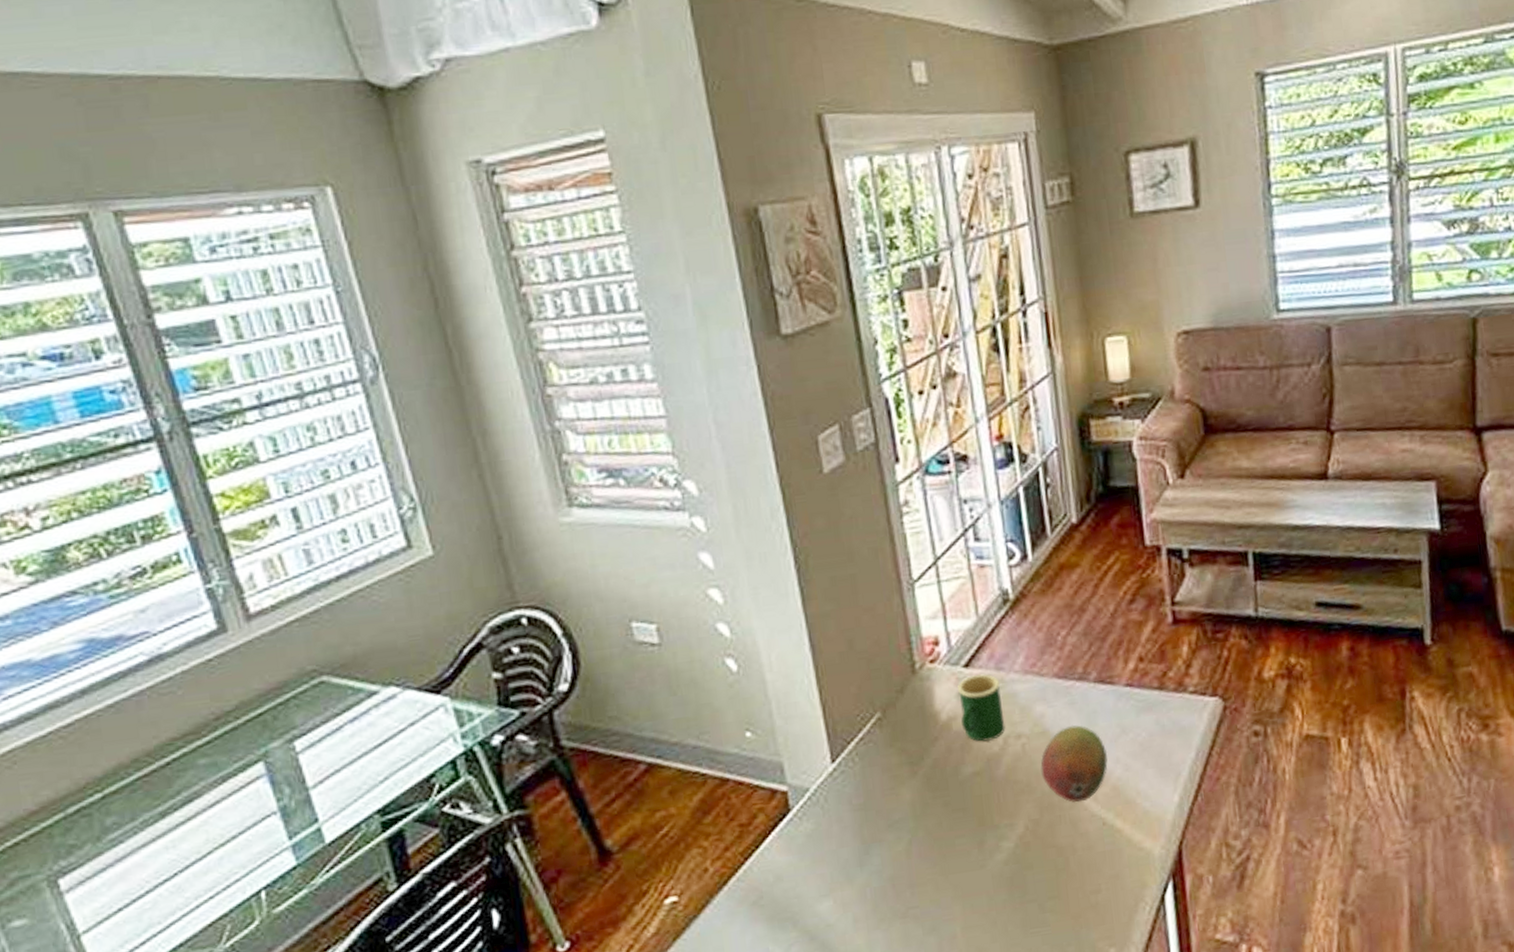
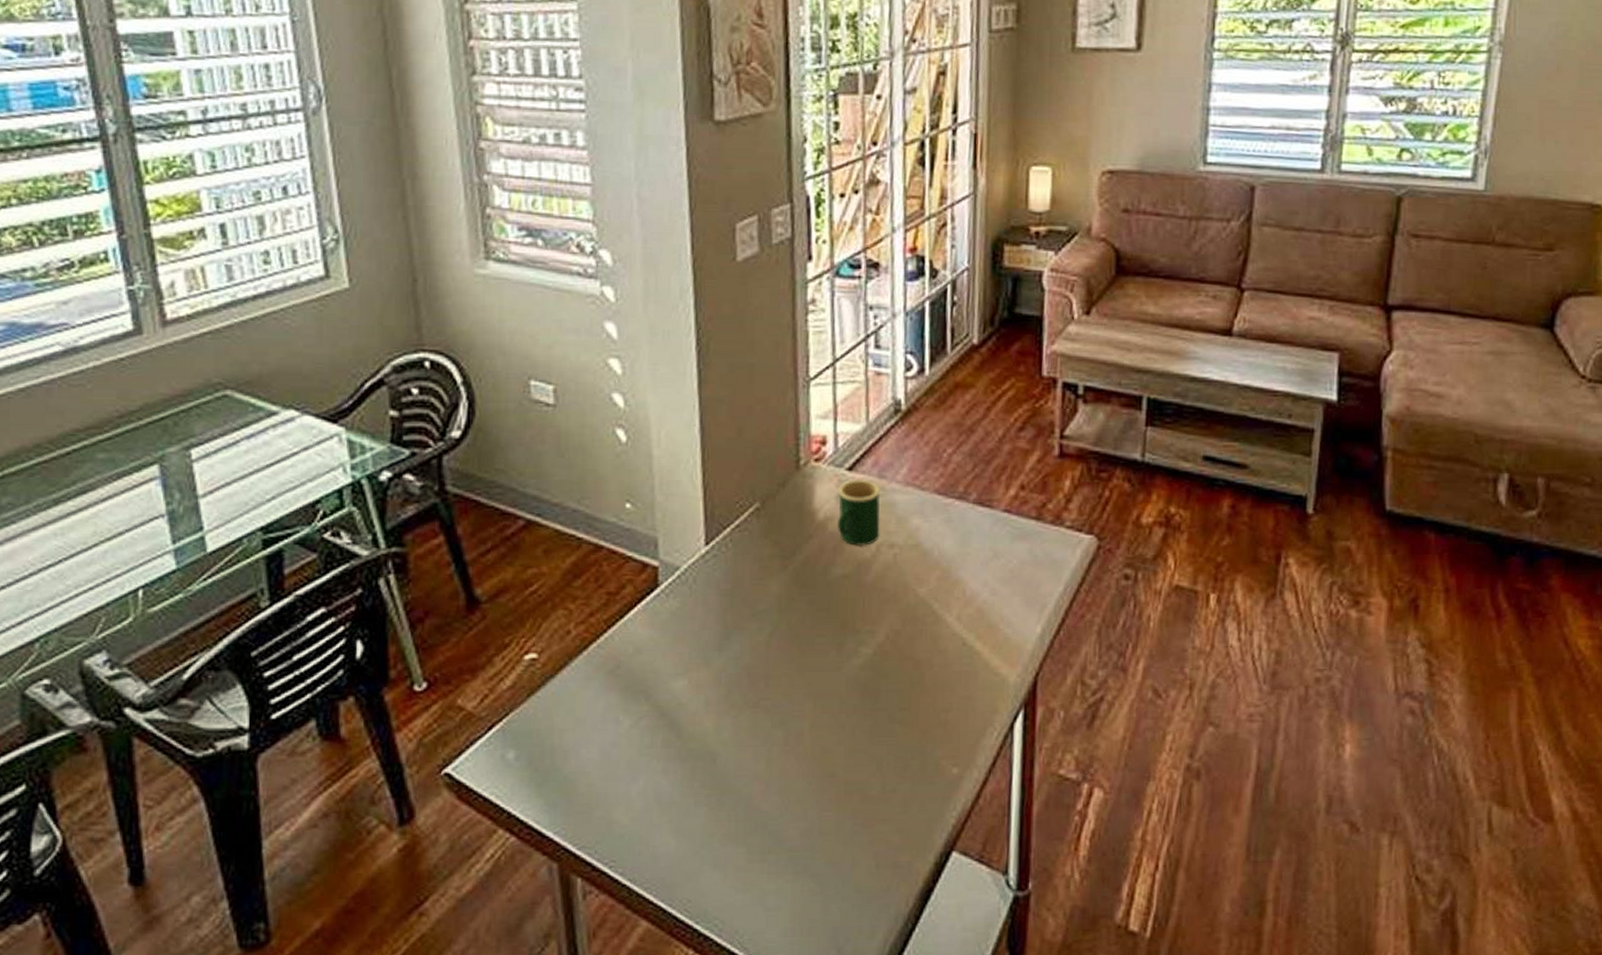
fruit: present [1040,725,1108,803] -> none [909,543,976,620]

